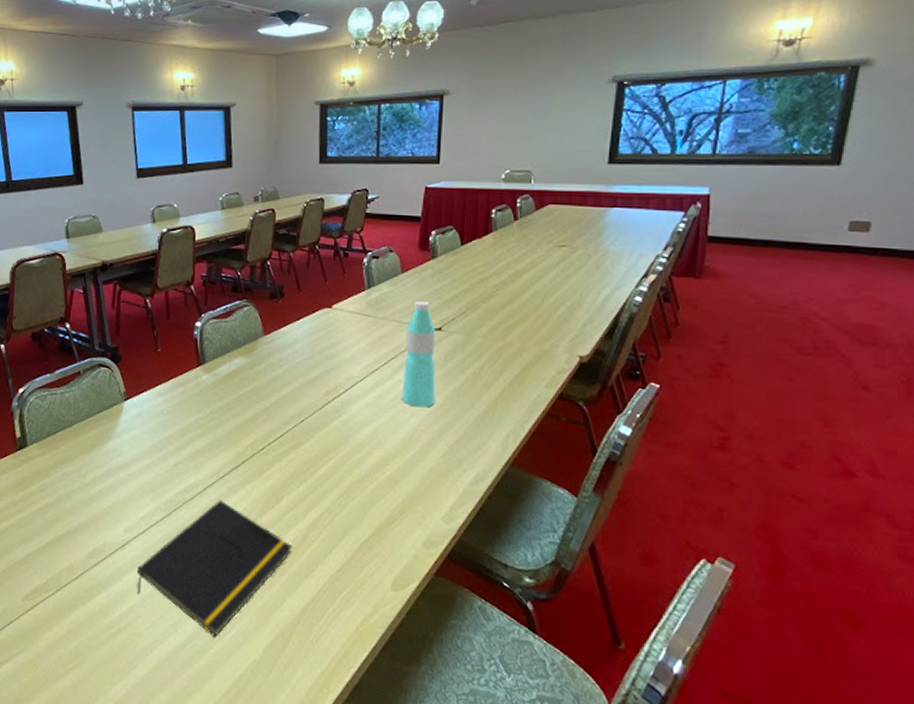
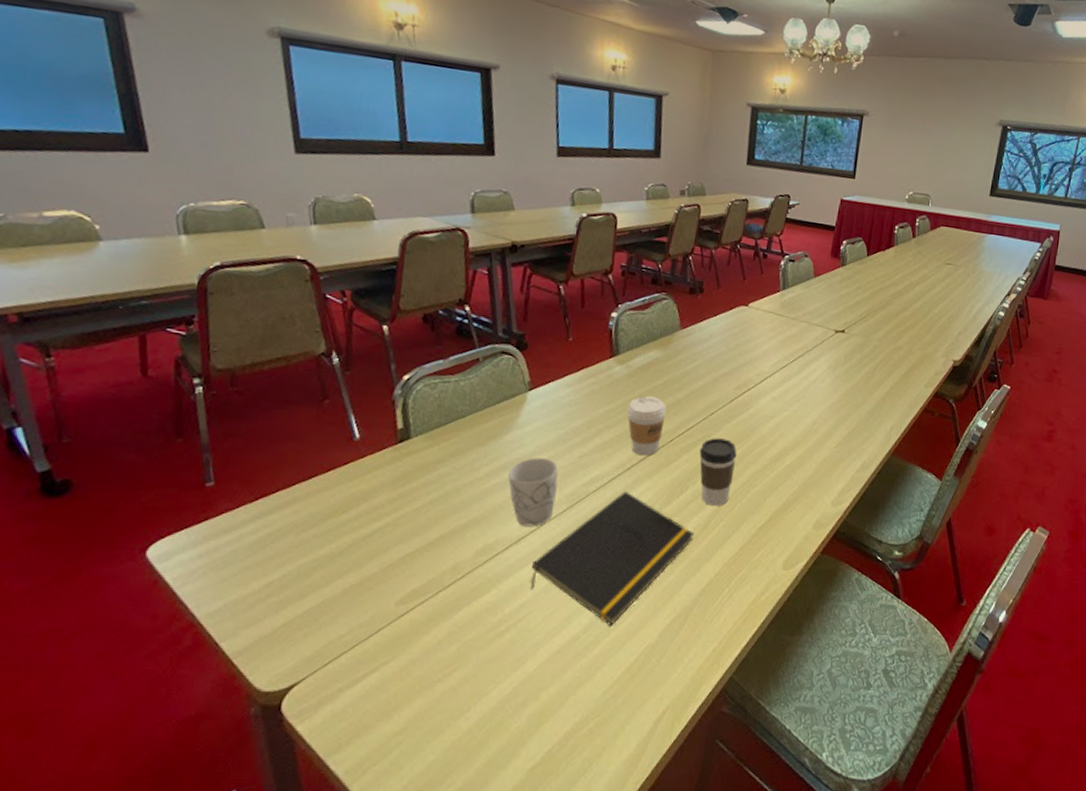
mug: none [111,465,156,533] -> present [508,458,559,527]
coffee cup: none [217,403,255,465] -> present [627,396,667,456]
coffee cup: none [291,446,332,518] -> present [699,438,737,506]
water bottle: present [401,301,436,408] -> none [805,304,839,403]

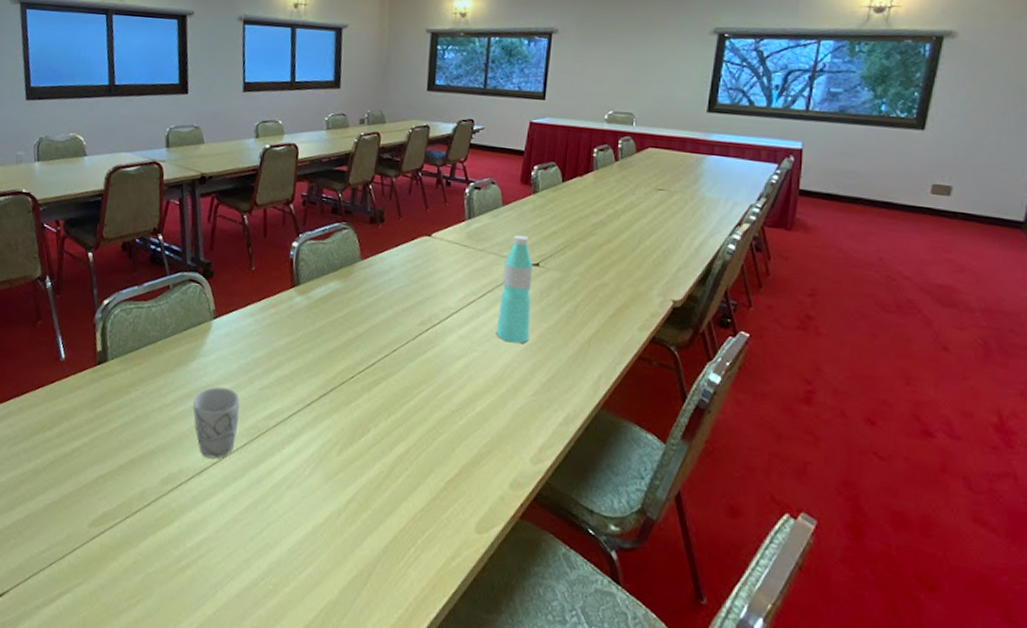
notepad: present [529,491,695,627] -> none [210,428,378,576]
coffee cup: present [627,396,667,456] -> none [307,328,347,392]
coffee cup: present [699,438,737,506] -> none [381,377,422,453]
water bottle: none [805,304,839,403] -> present [495,235,533,344]

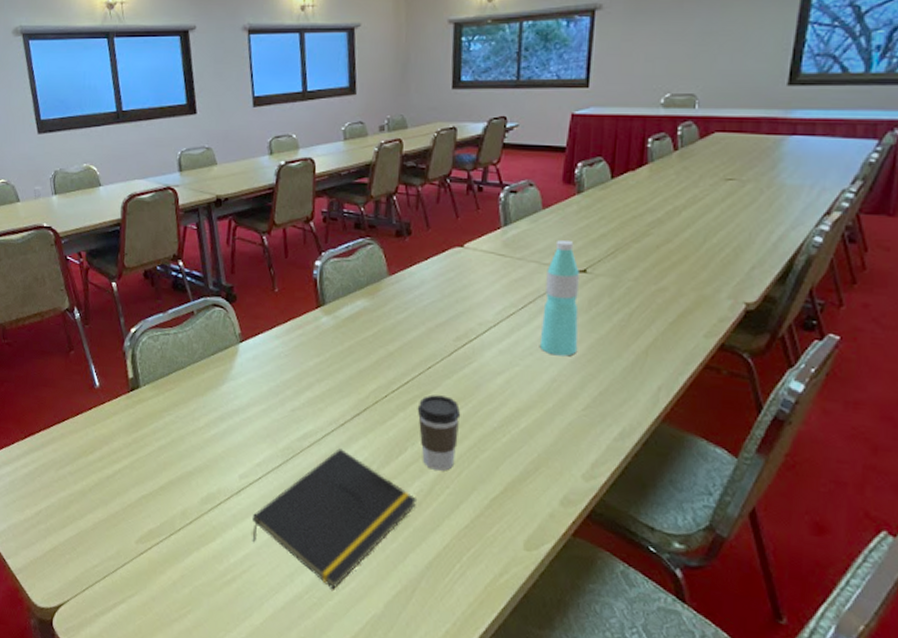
mug: present [193,387,240,459] -> none [226,409,273,479]
notepad: none [210,428,378,576] -> present [252,448,418,590]
coffee cup: none [381,377,422,453] -> present [417,394,461,471]

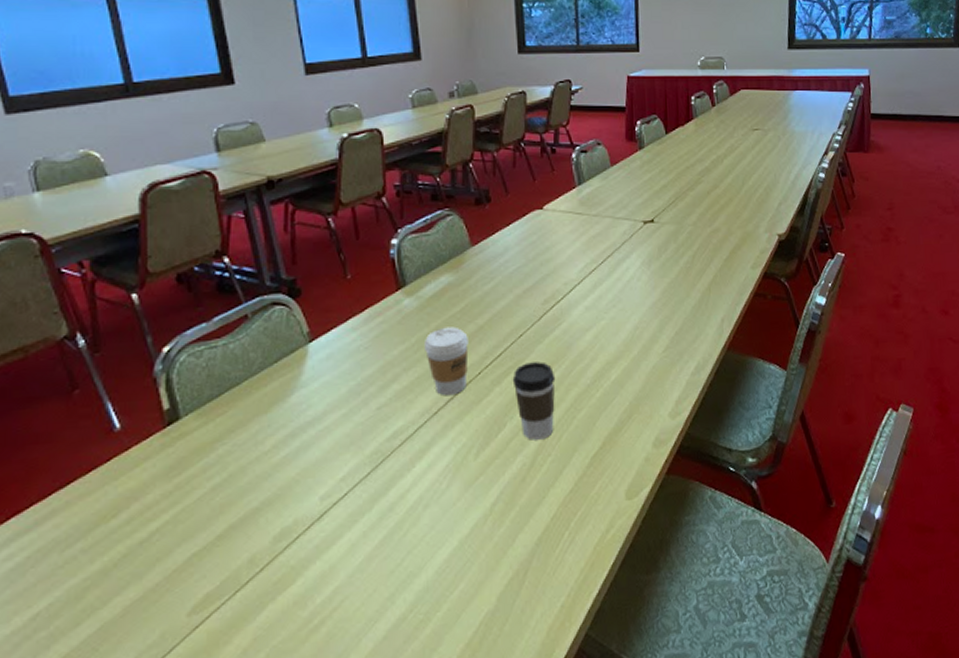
notepad: present [252,448,418,590] -> none [341,439,521,599]
coffee cup: none [337,348,378,412] -> present [425,326,469,396]
water bottle: present [539,240,579,357] -> none [620,194,654,304]

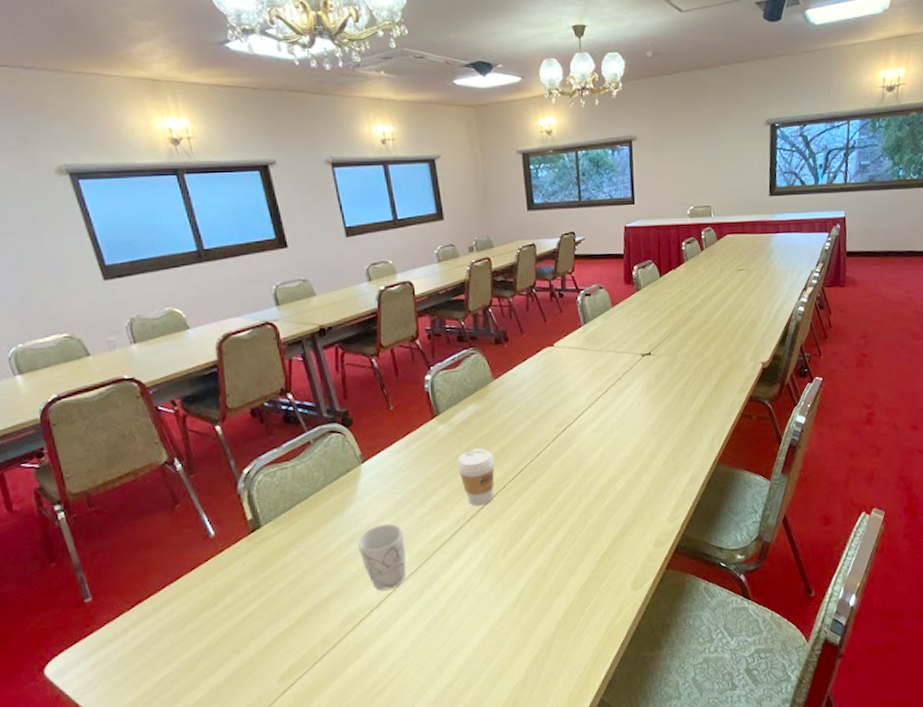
mug: none [299,416,357,499] -> present [358,524,406,591]
coffee cup: present [512,361,556,440] -> none [532,476,569,542]

